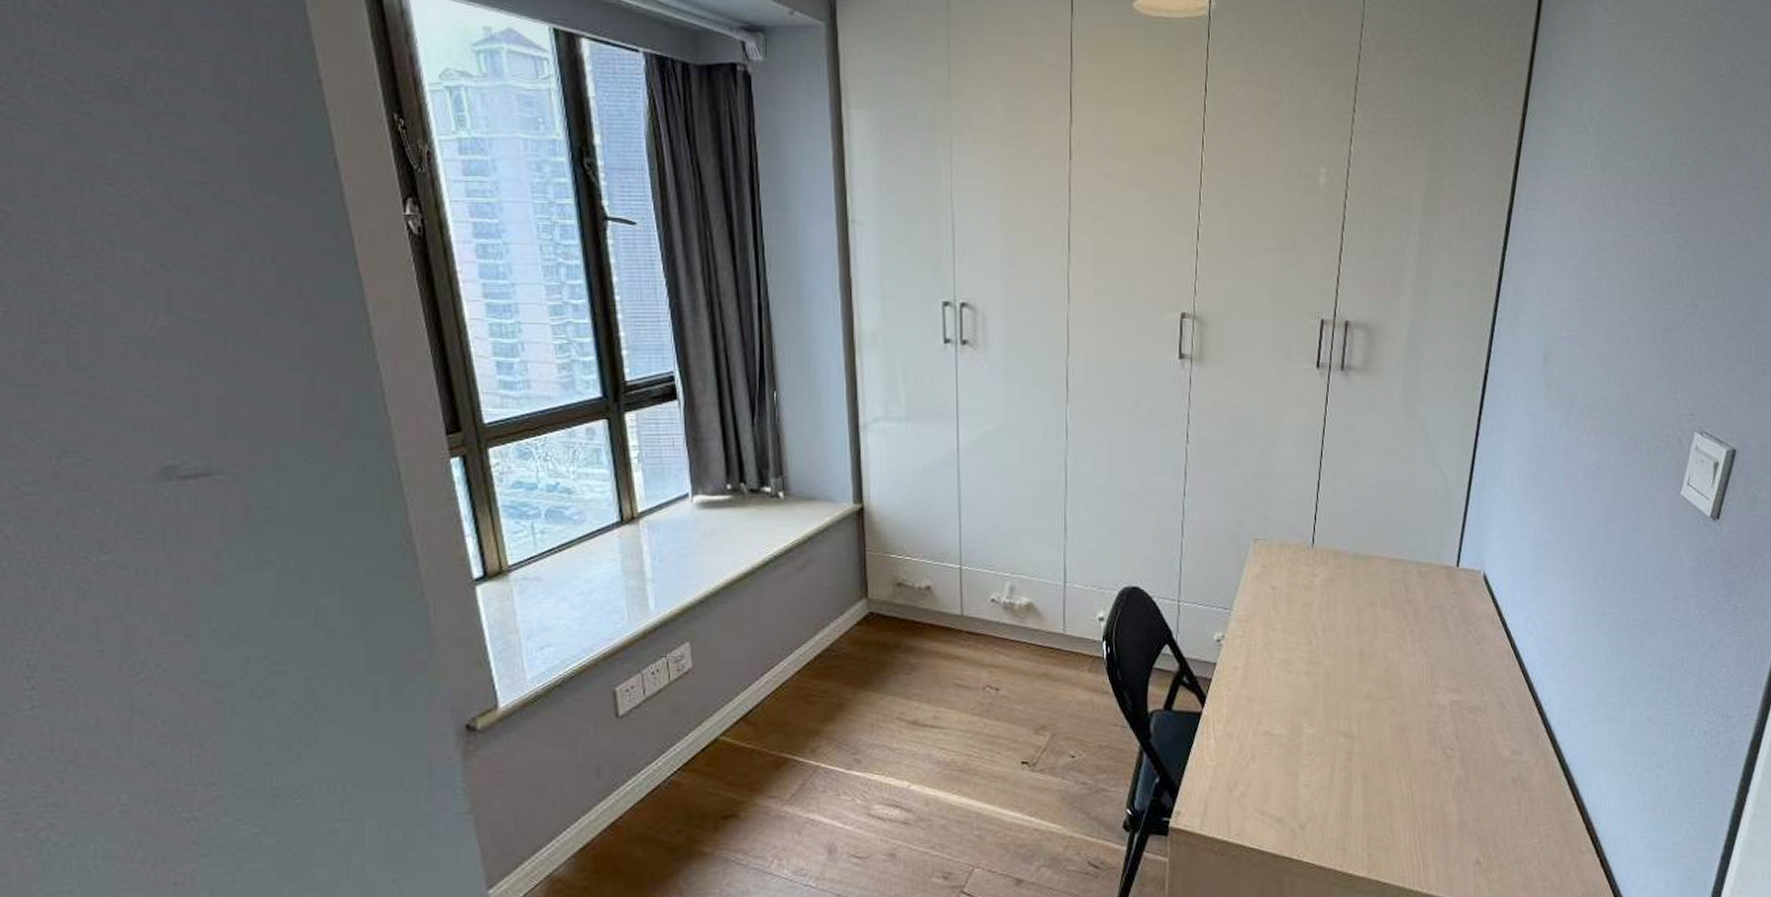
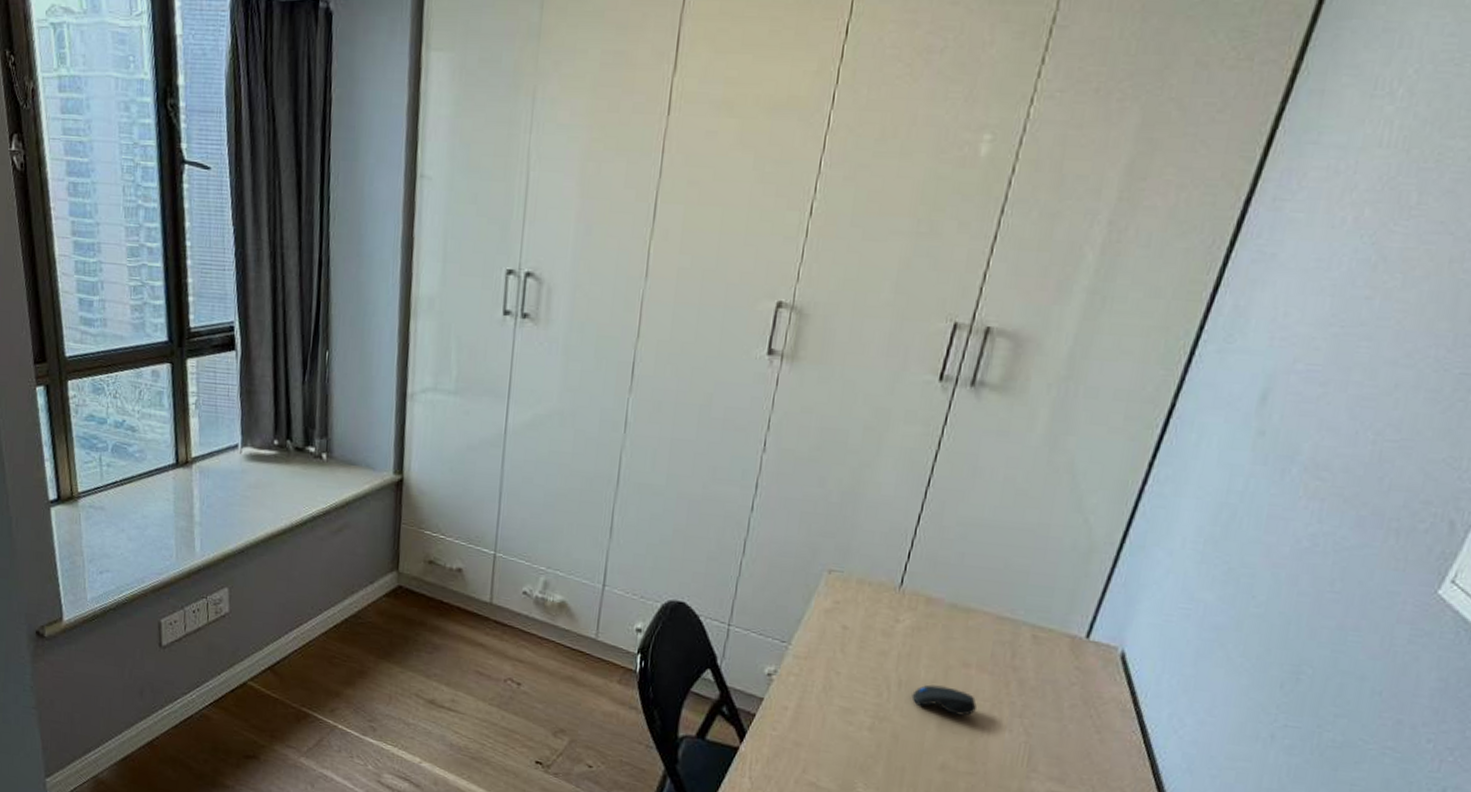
computer mouse: none [1335,626,1386,649] -> present [911,684,977,716]

